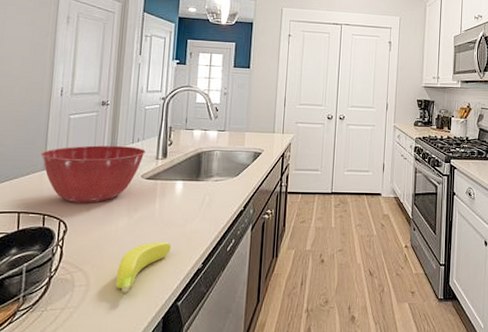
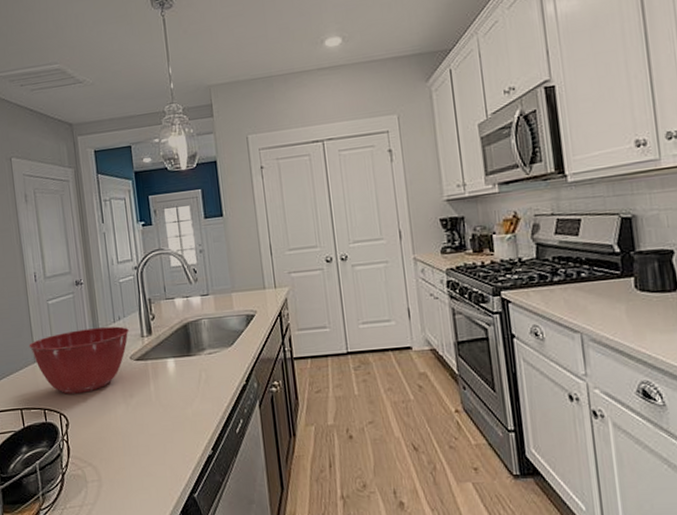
banana: present [115,242,171,294] -> none [125,428,176,488]

